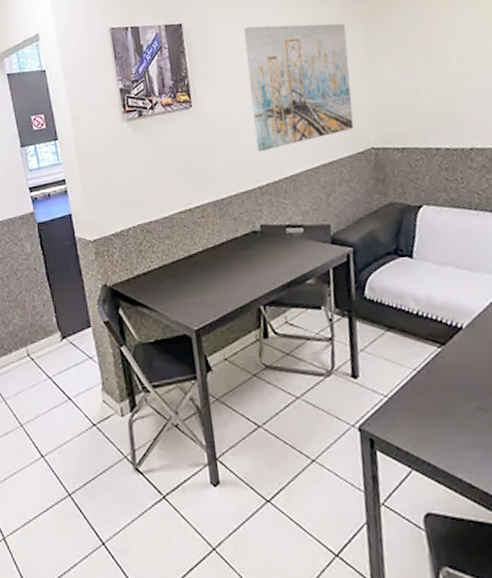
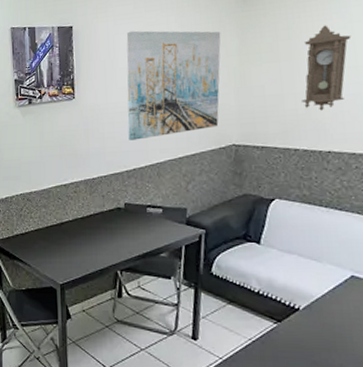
pendulum clock: none [431,12,479,105] -> present [302,25,352,111]

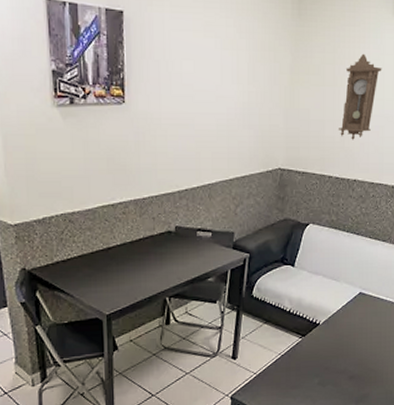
wall art: present [126,31,221,140] -> none [181,29,276,157]

